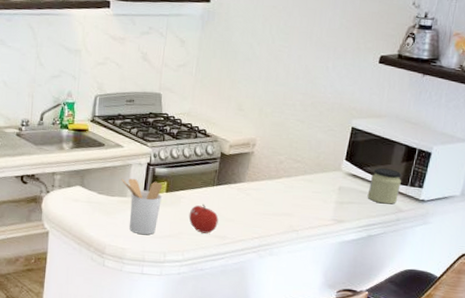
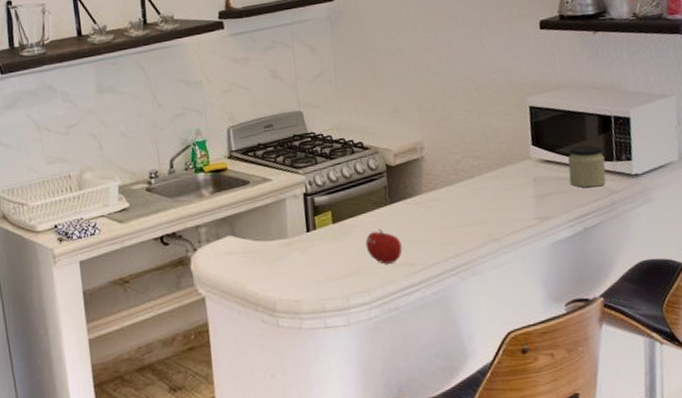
utensil holder: present [121,178,163,235] -> none [277,213,331,280]

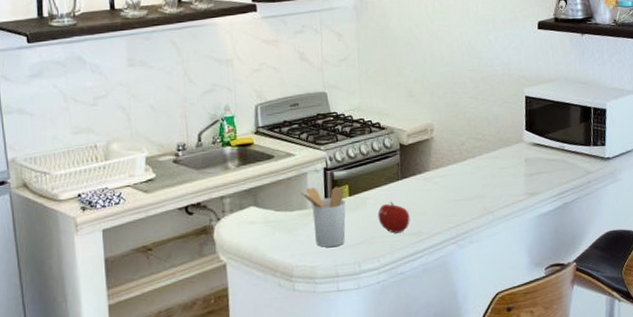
utensil holder: none [277,213,331,280] -> present [298,187,346,248]
jar: present [568,145,607,188] -> none [554,132,585,169]

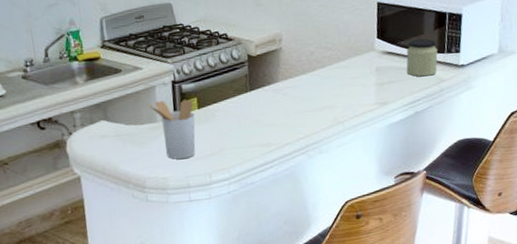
fruit: present [377,201,410,233] -> none [227,113,260,145]
jar: none [554,132,585,169] -> present [406,39,438,77]

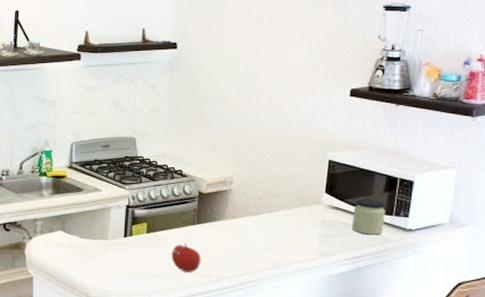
utensil holder: present [147,99,196,160] -> none [101,221,143,277]
fruit: none [227,113,260,145] -> present [171,243,201,272]

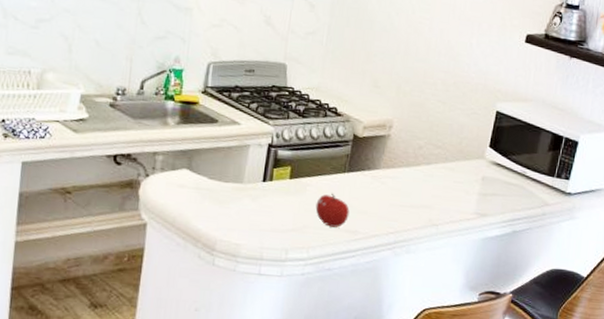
jar: present [351,199,385,235] -> none [512,156,548,197]

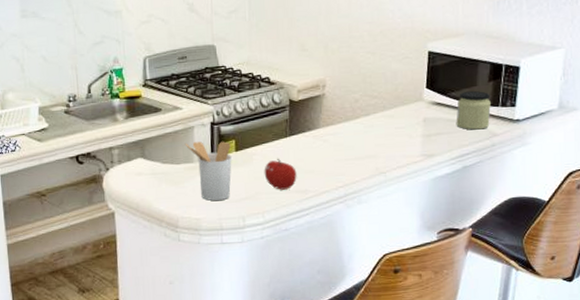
utensil holder: none [237,161,286,229] -> present [184,141,232,201]
jar: none [512,156,548,197] -> present [456,90,491,130]

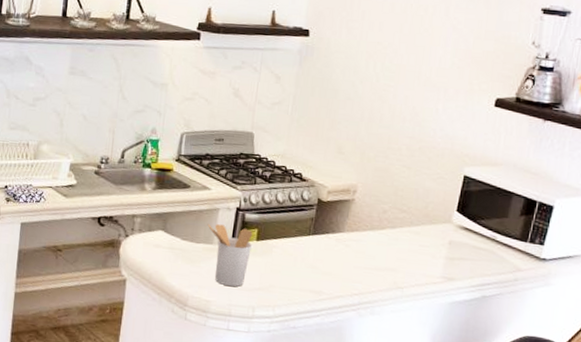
fruit: present [264,158,297,190] -> none [281,254,314,288]
jar: present [456,90,491,130] -> none [481,221,520,262]

